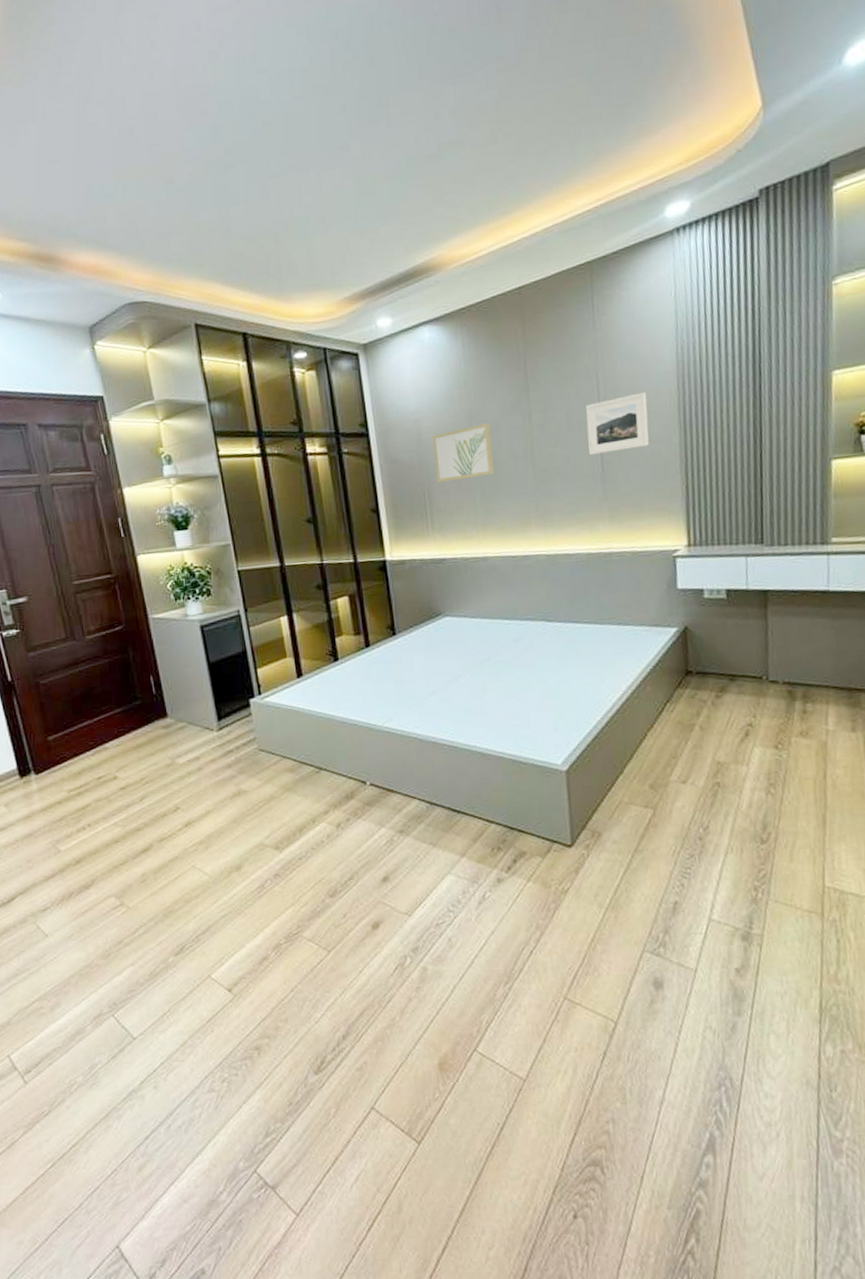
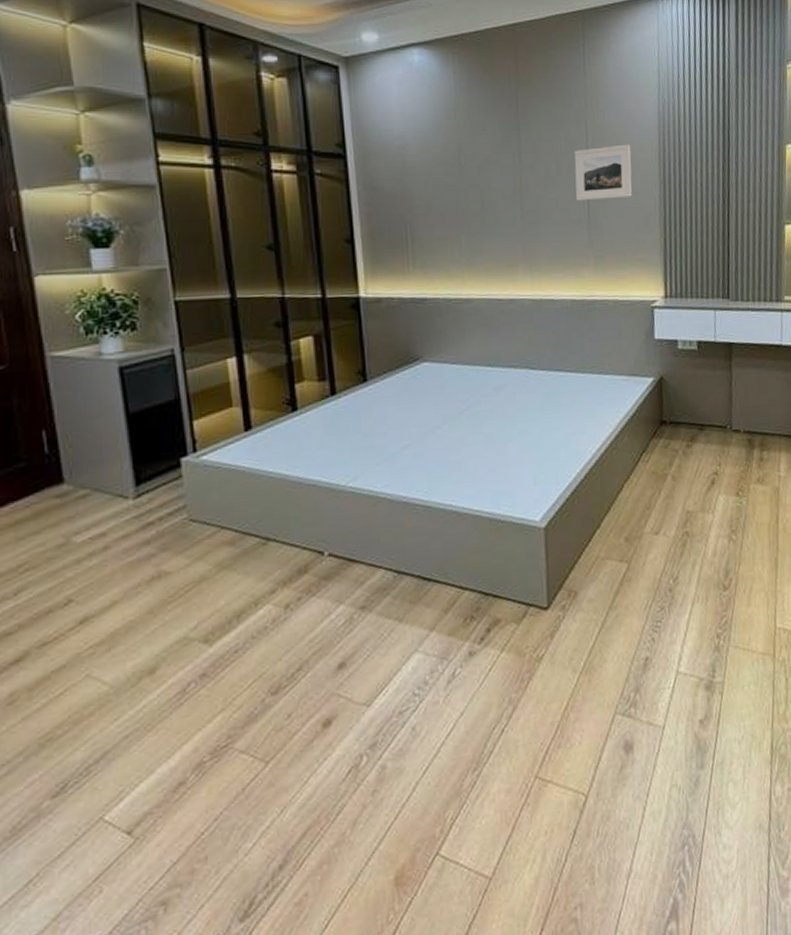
wall art: present [433,423,494,483] -> none [418,158,482,216]

